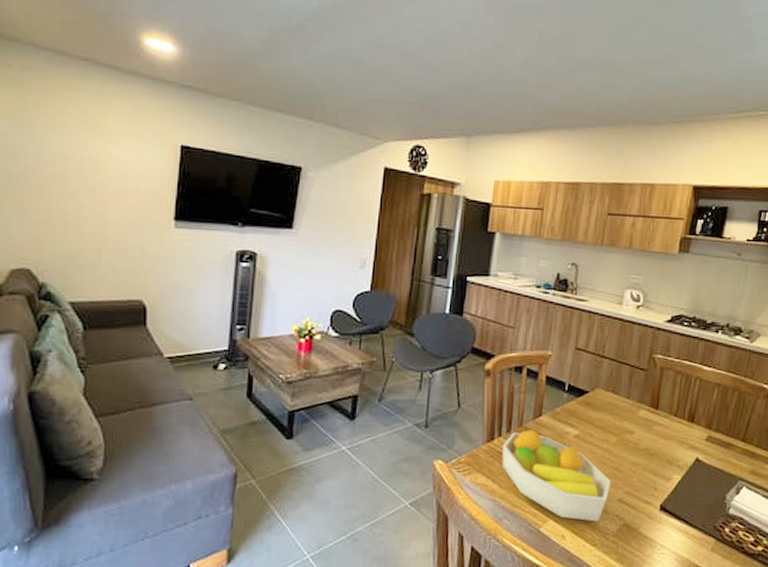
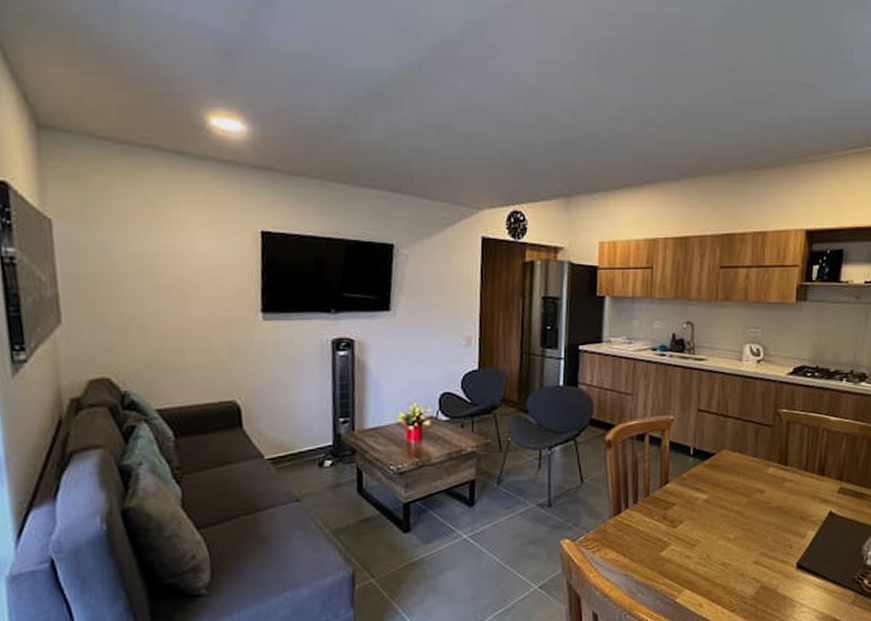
fruit bowl: present [502,430,611,522] -> none [630,498,745,587]

